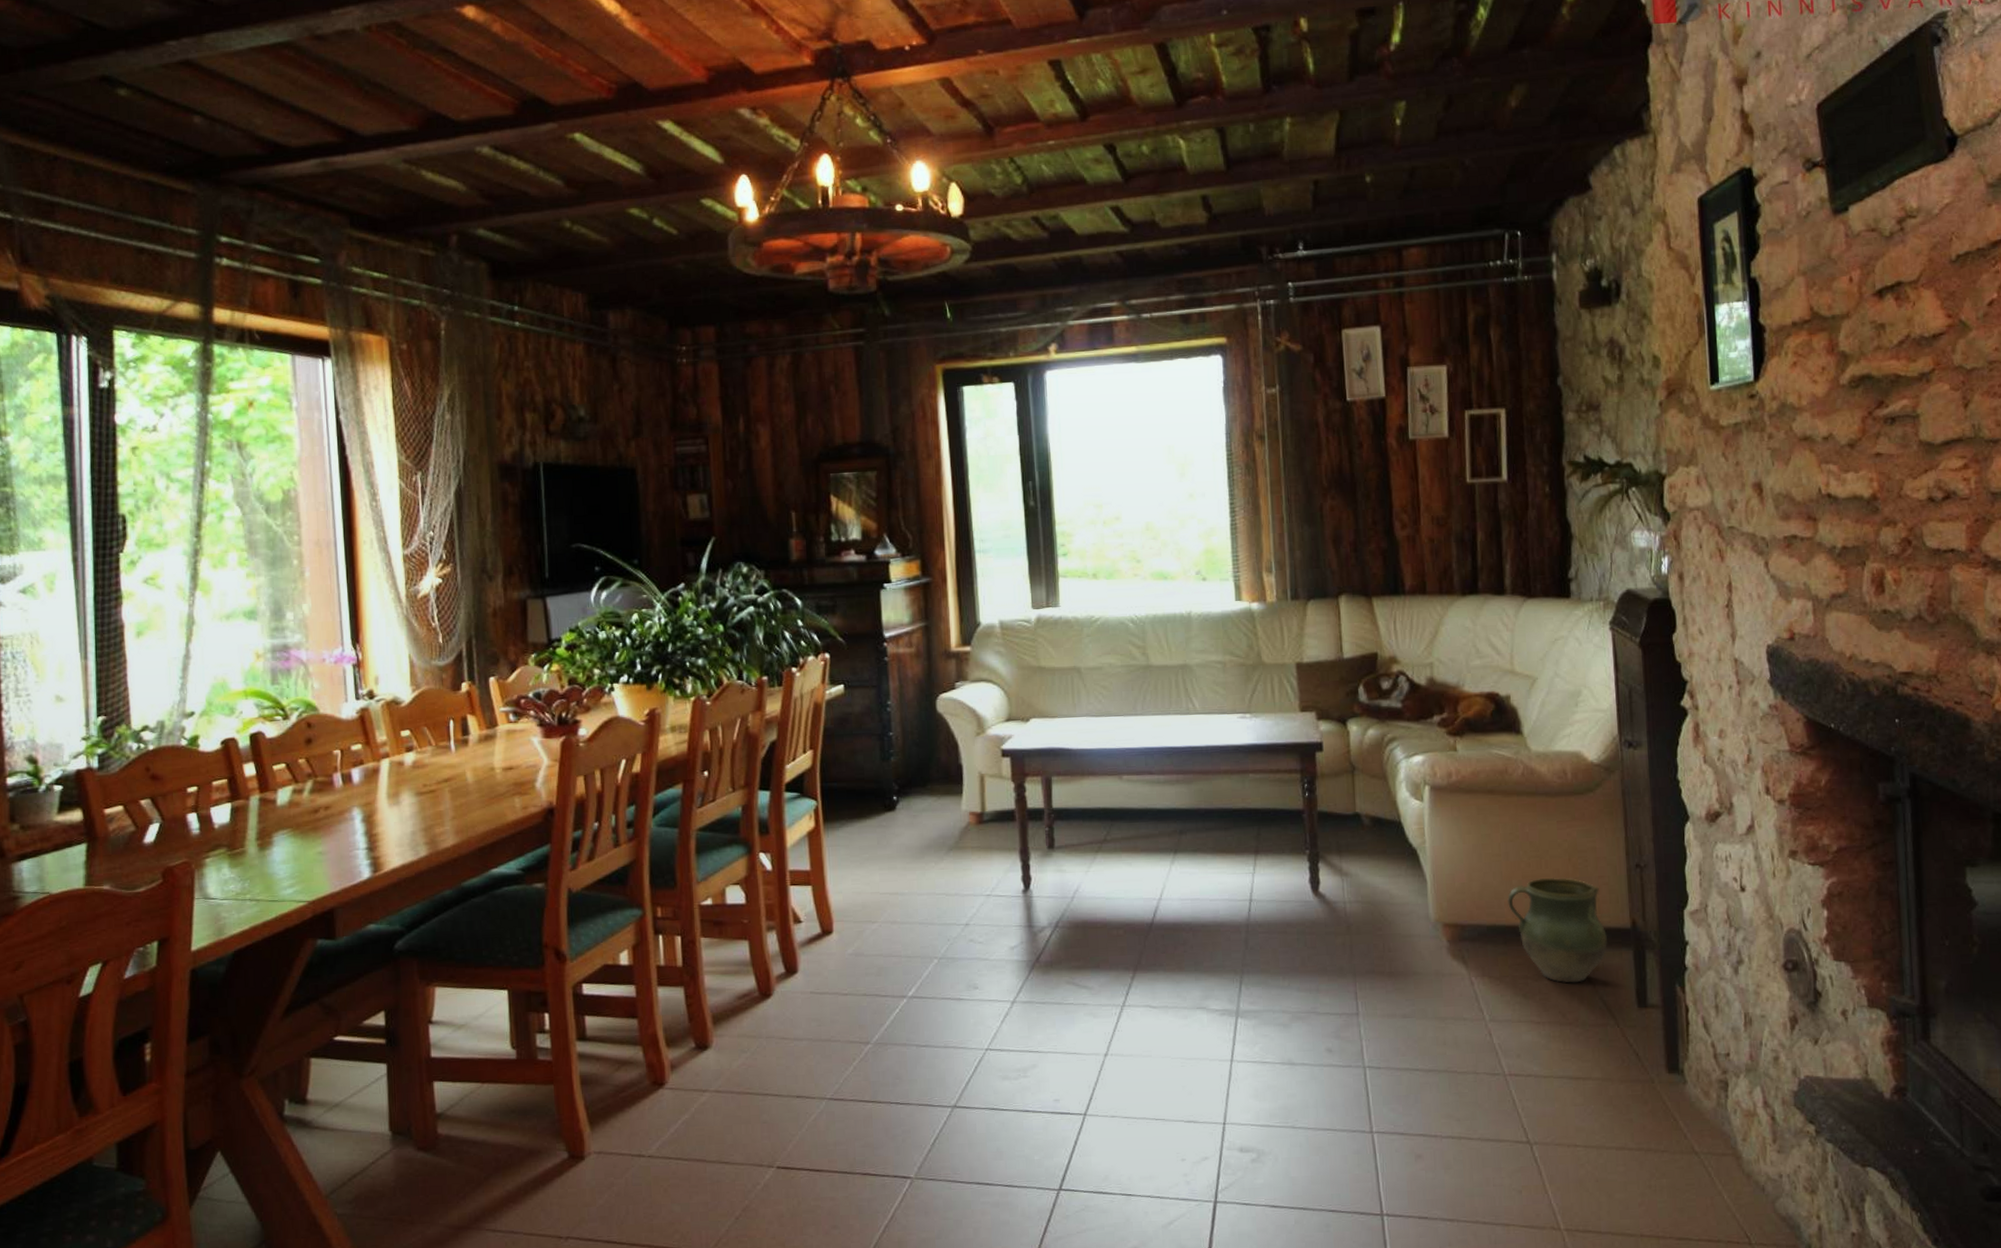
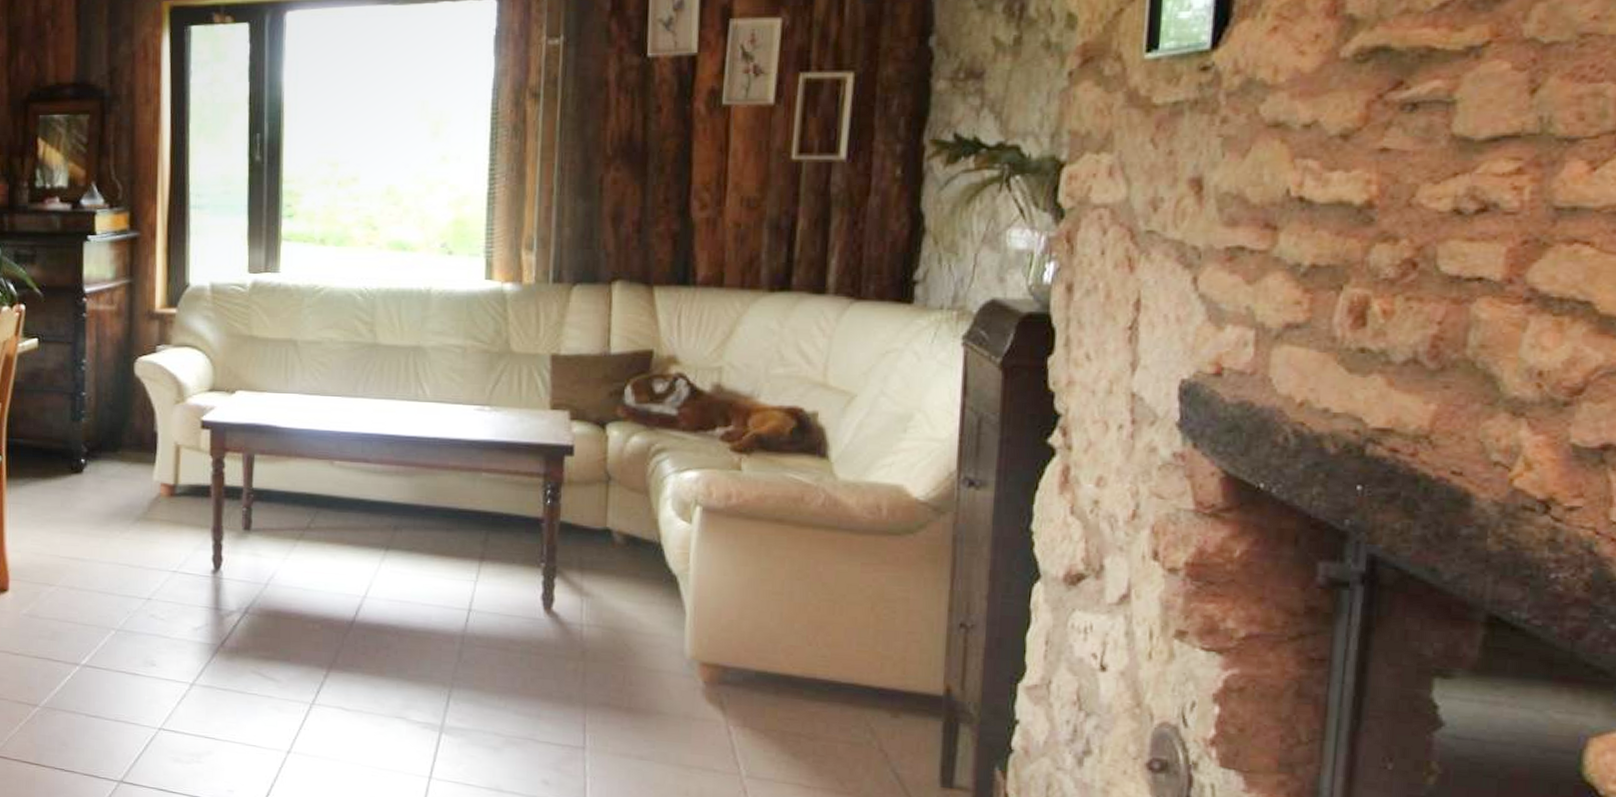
ceramic jug: present [1507,877,1608,984] -> none [785,626,912,749]

